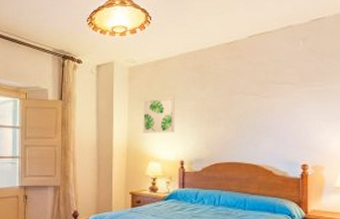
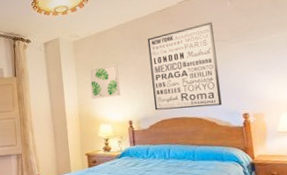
wall art: none [209,61,282,154] -> present [147,22,222,111]

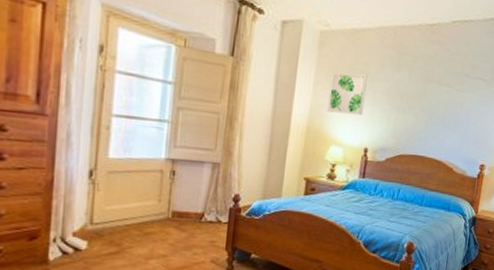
wall art: present [147,22,222,111] -> none [396,53,479,151]

